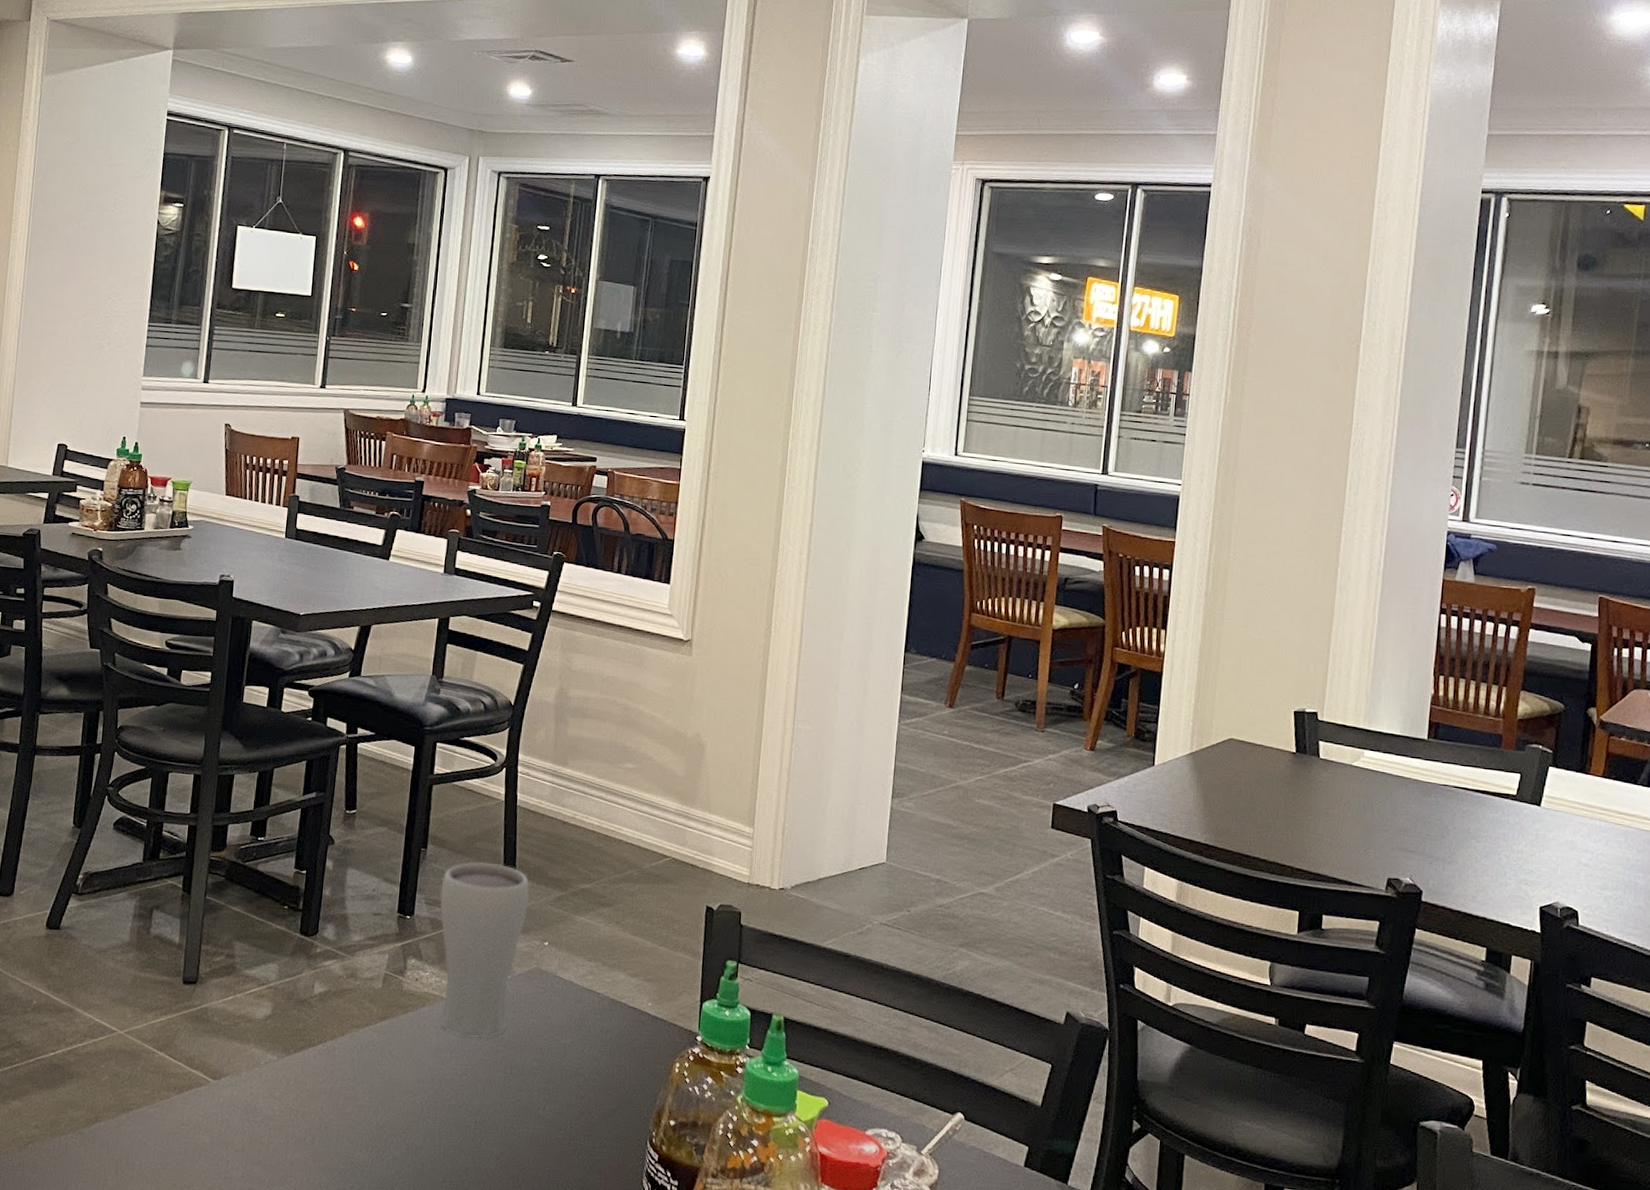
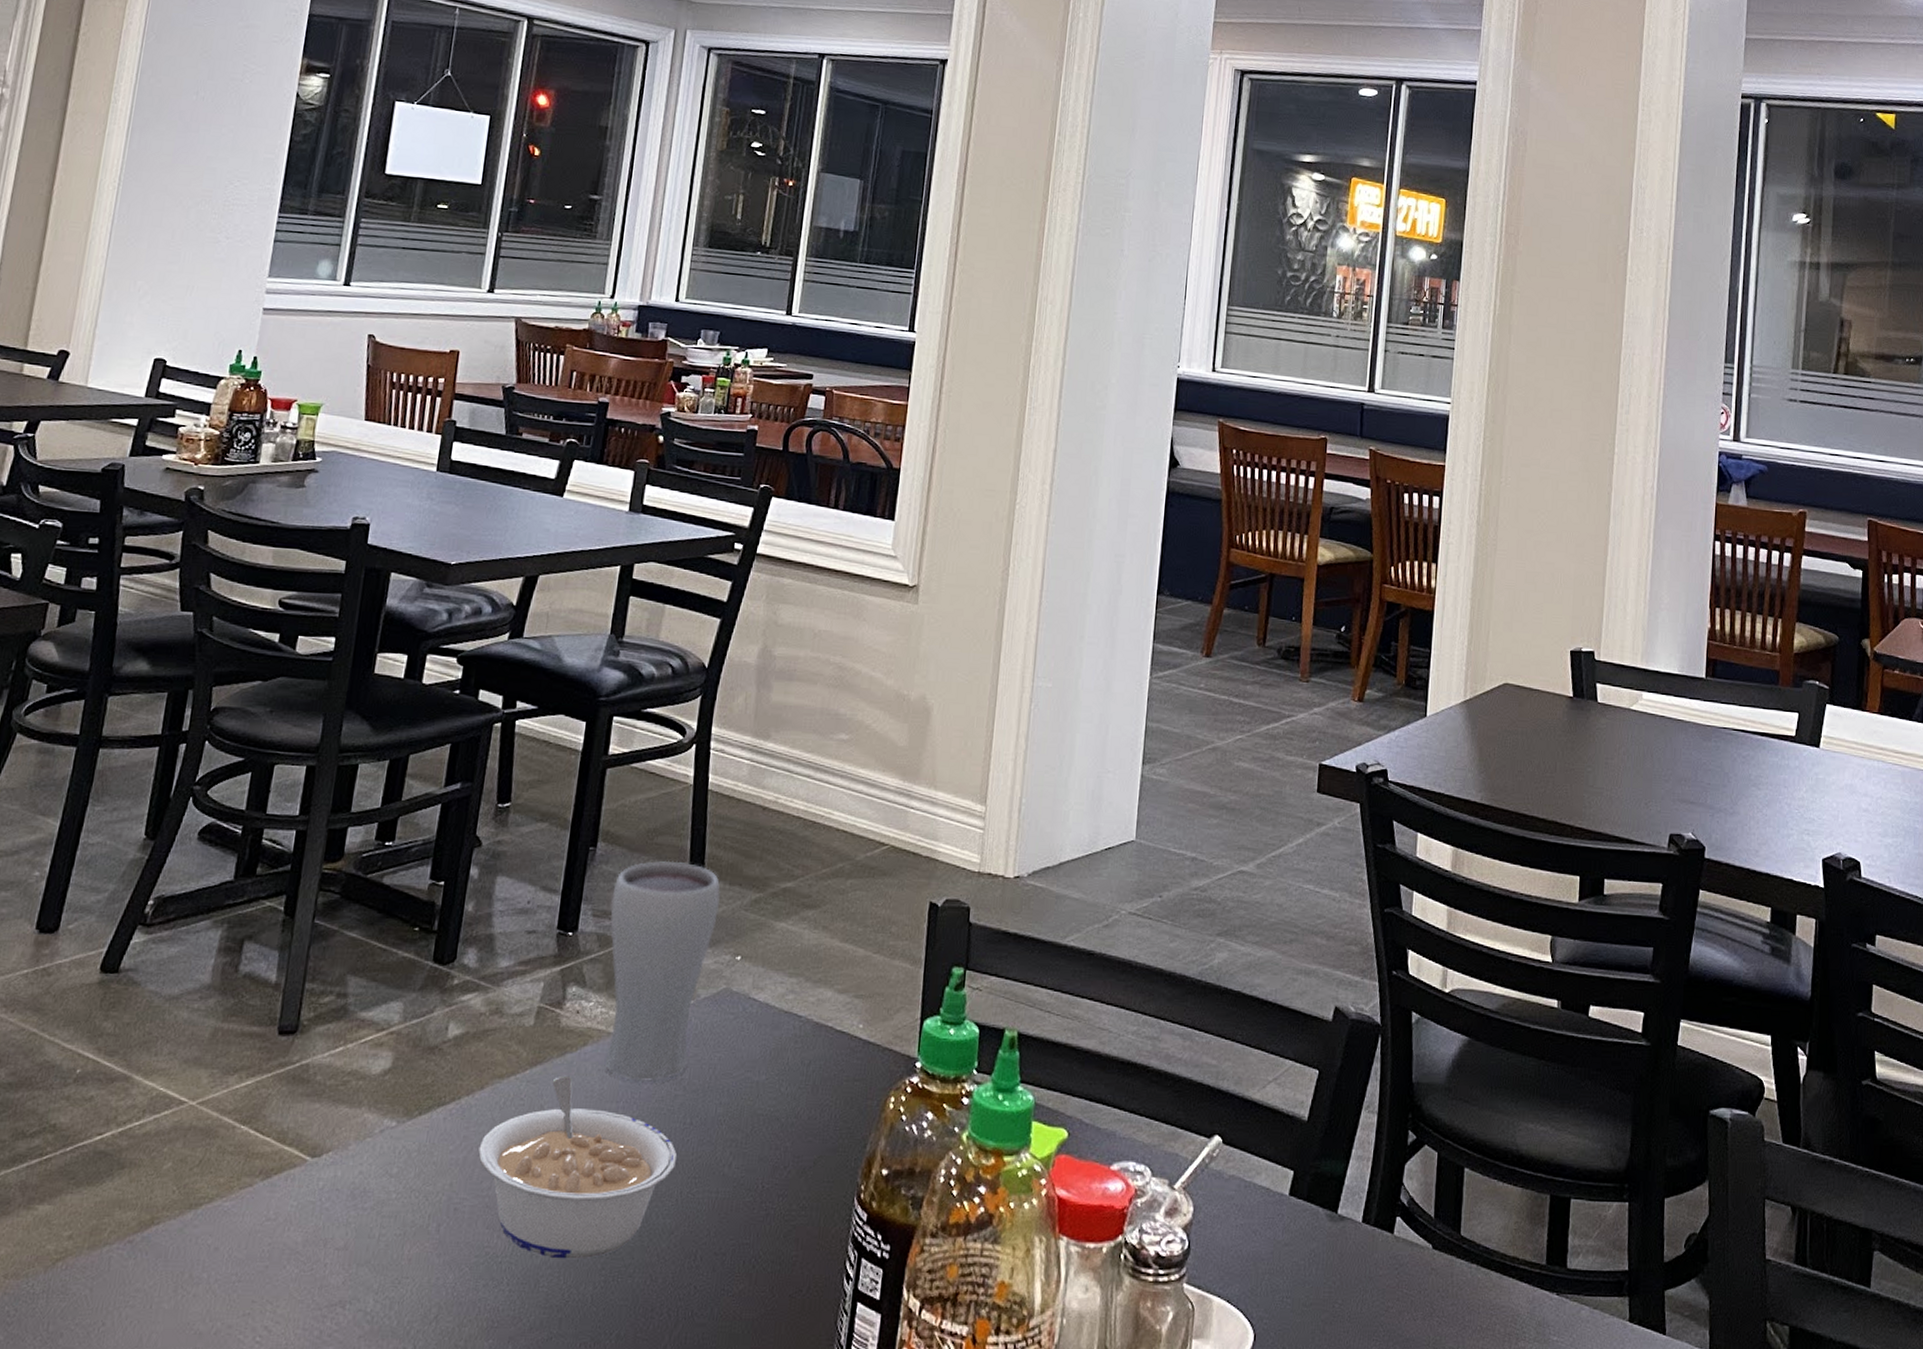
legume: none [342,1029,500,1173] -> present [478,1075,677,1259]

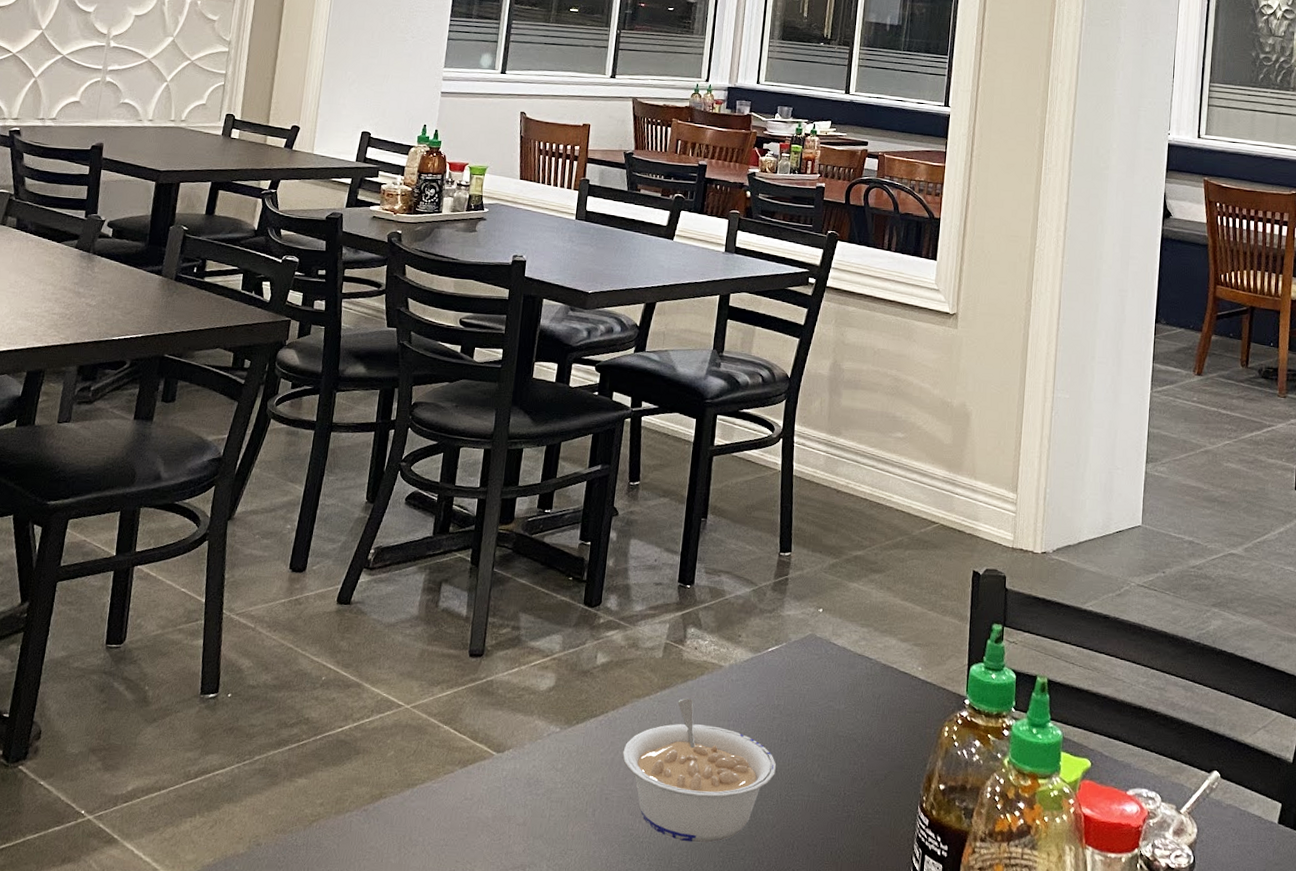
drinking glass: present [605,860,721,1083] -> none [718,530,806,706]

